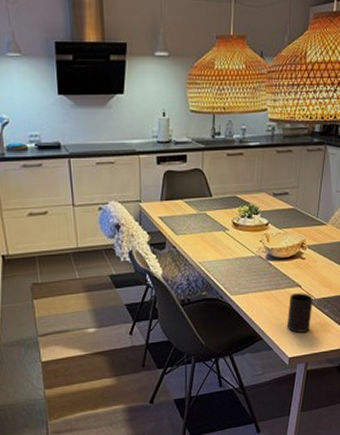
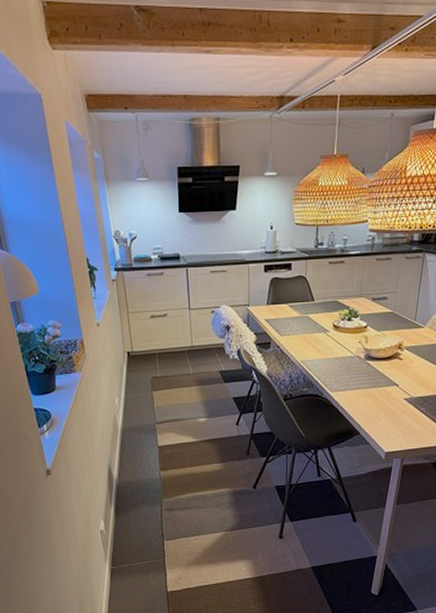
cup: present [286,293,313,333] -> none [383,391,410,429]

